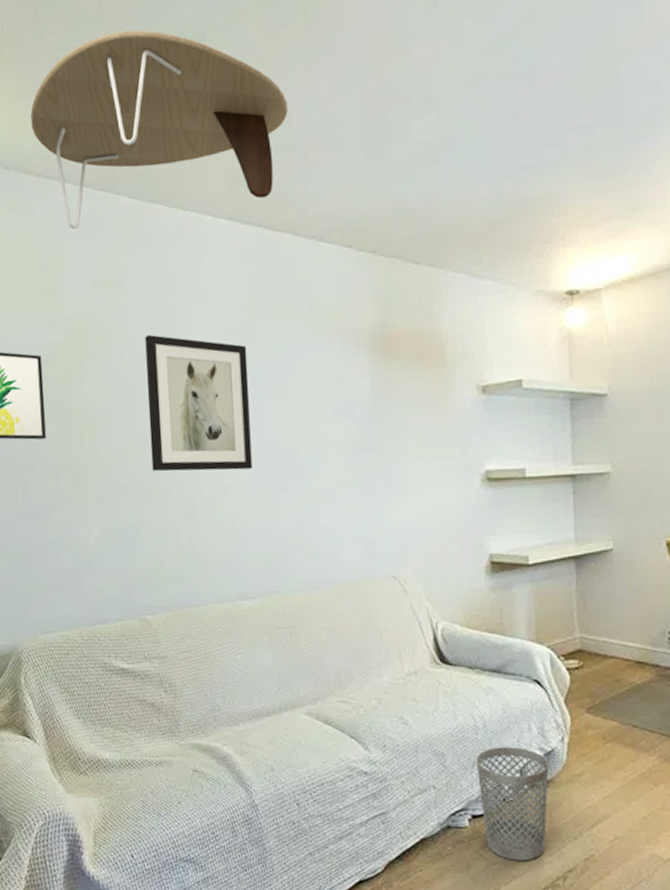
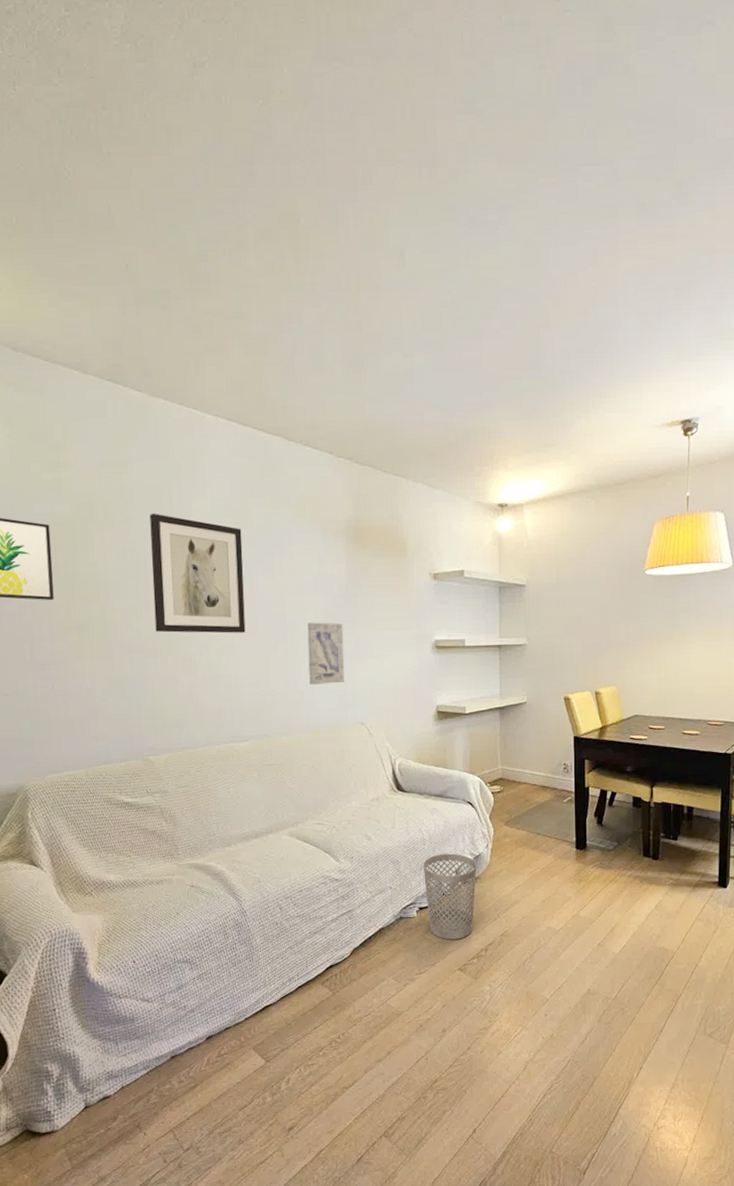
coffee table: present [30,30,288,230] -> none [39,240,280,413]
wall art: none [324,452,372,530] -> present [307,622,345,685]

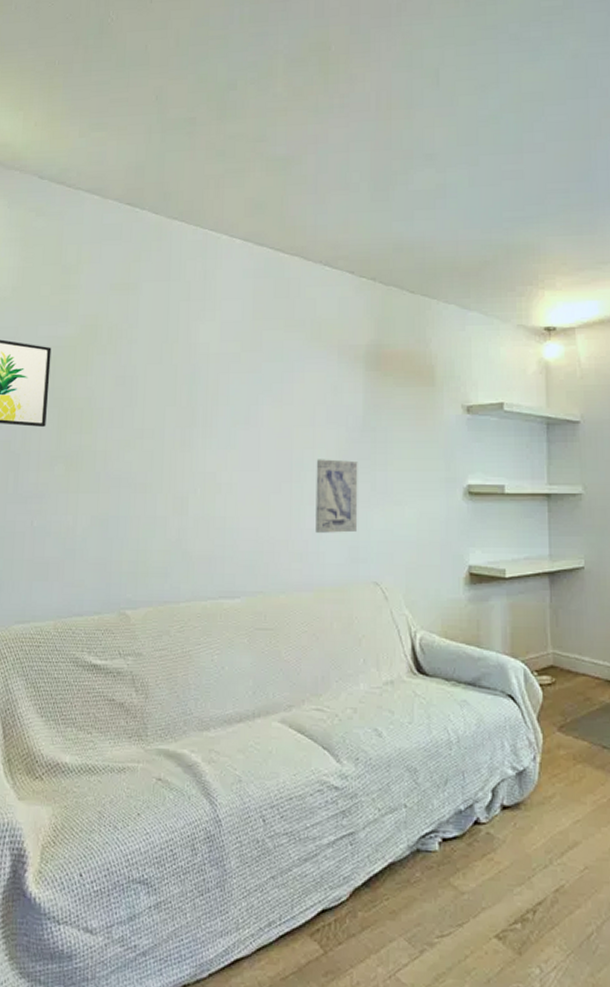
wall art: present [150,513,246,634] -> none [148,336,250,469]
wastebasket: present [423,853,477,940] -> none [449,764,521,891]

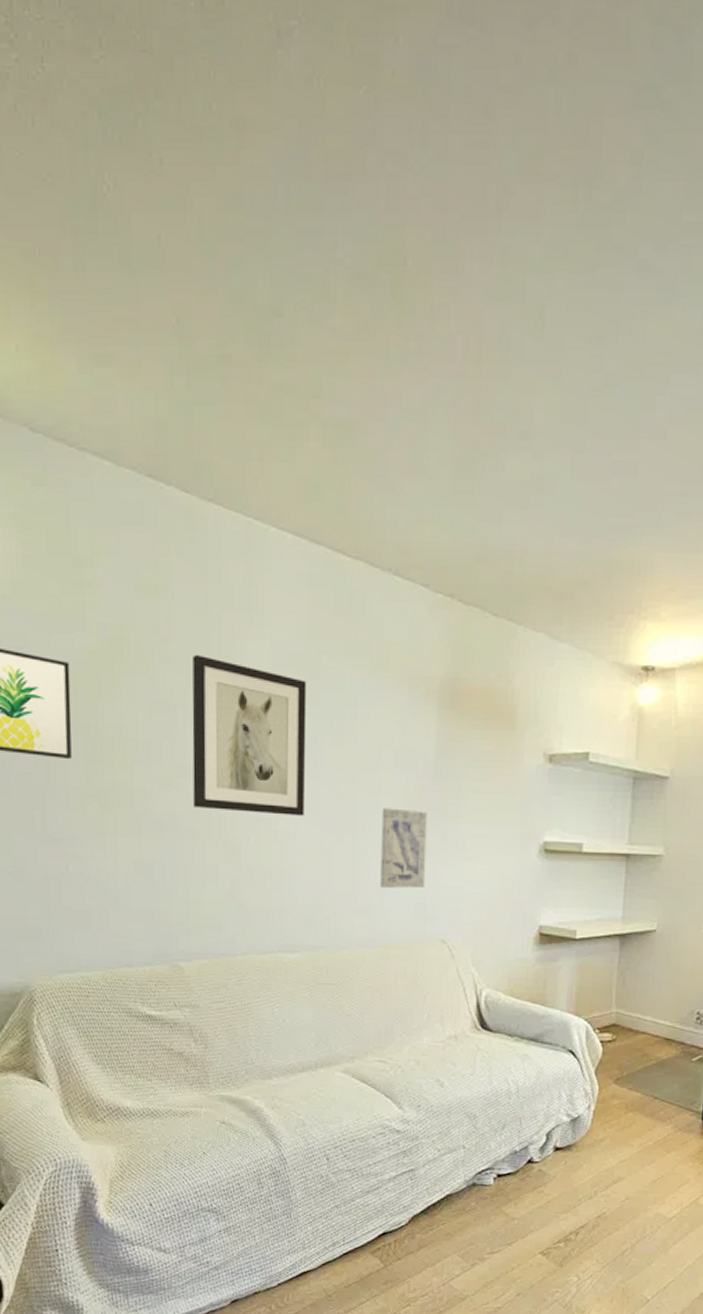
wall art: none [148,336,250,469] -> present [192,654,307,816]

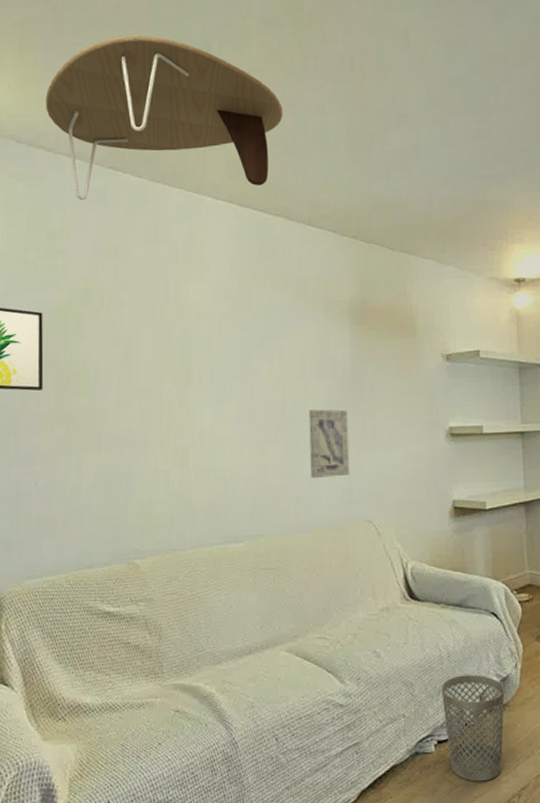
coffee table: none [66,284,372,519] -> present [46,35,283,201]
wall art: present [192,654,307,816] -> none [145,298,242,423]
wastebasket: none [506,1111,574,1217] -> present [442,674,505,782]

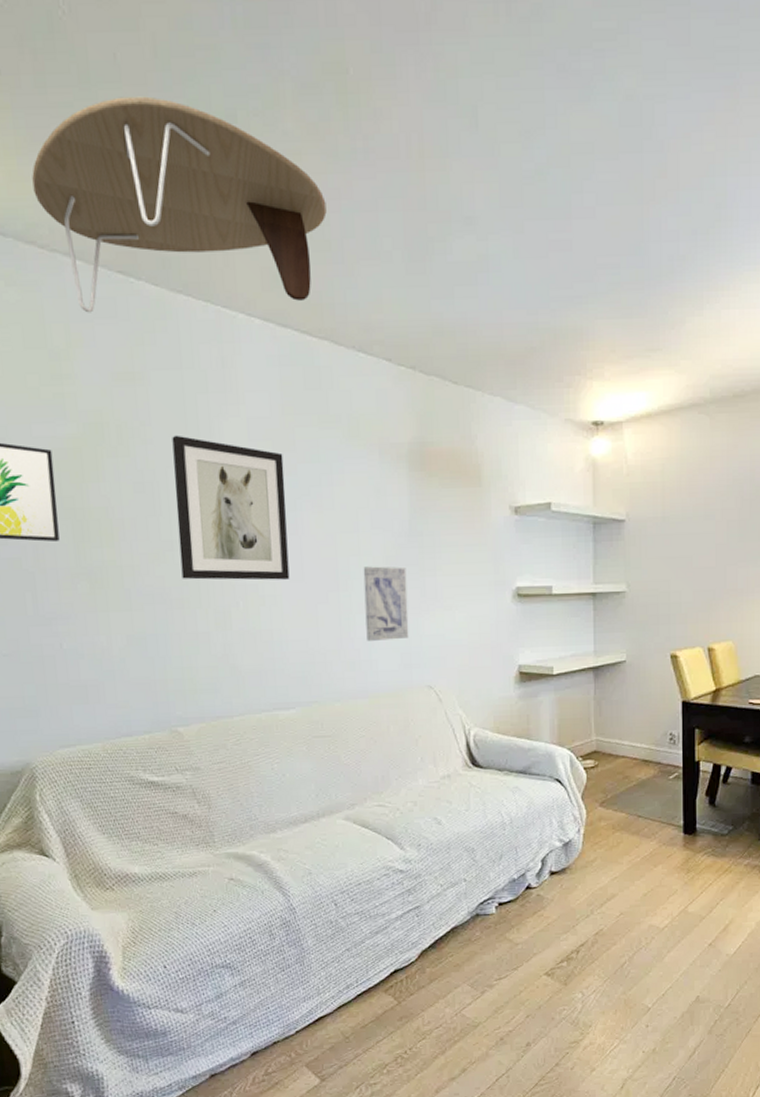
wall art: none [145,298,242,423] -> present [172,435,290,580]
wastebasket: present [442,674,505,782] -> none [503,839,567,940]

